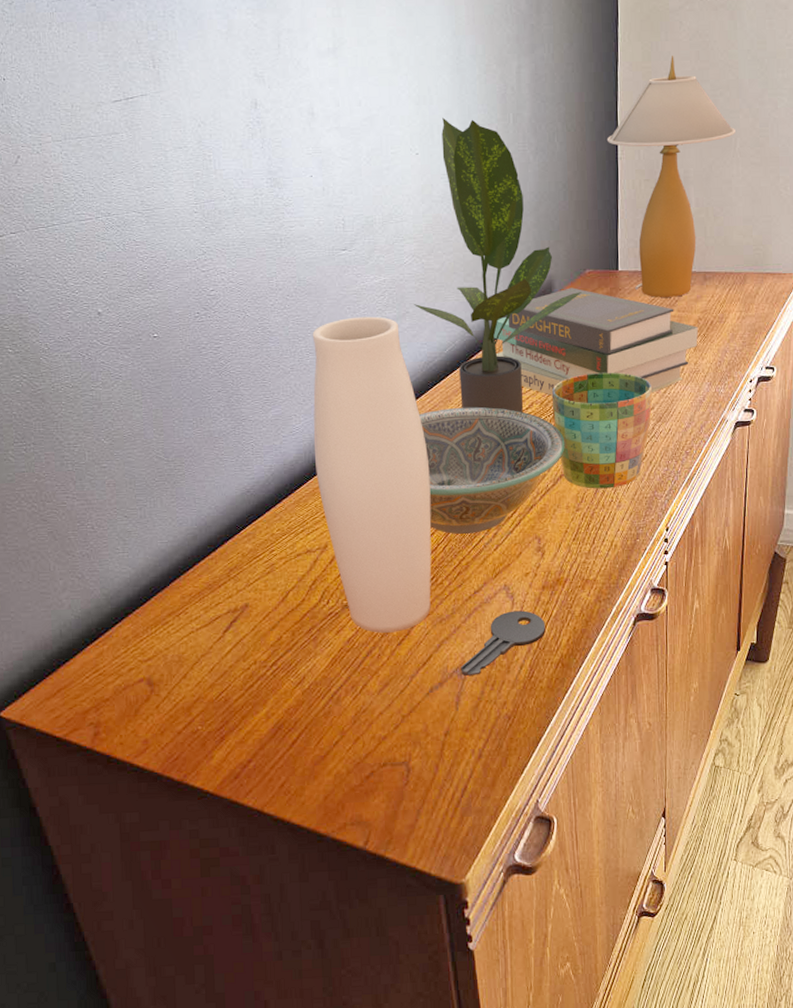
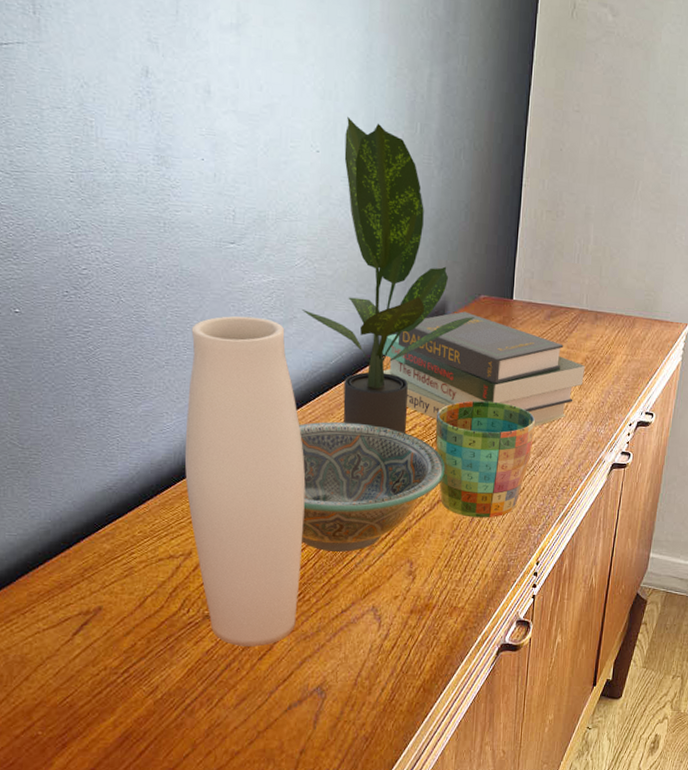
key: present [461,610,546,676] -> none [322,633,410,695]
table lamp: present [606,56,735,297] -> none [513,88,639,333]

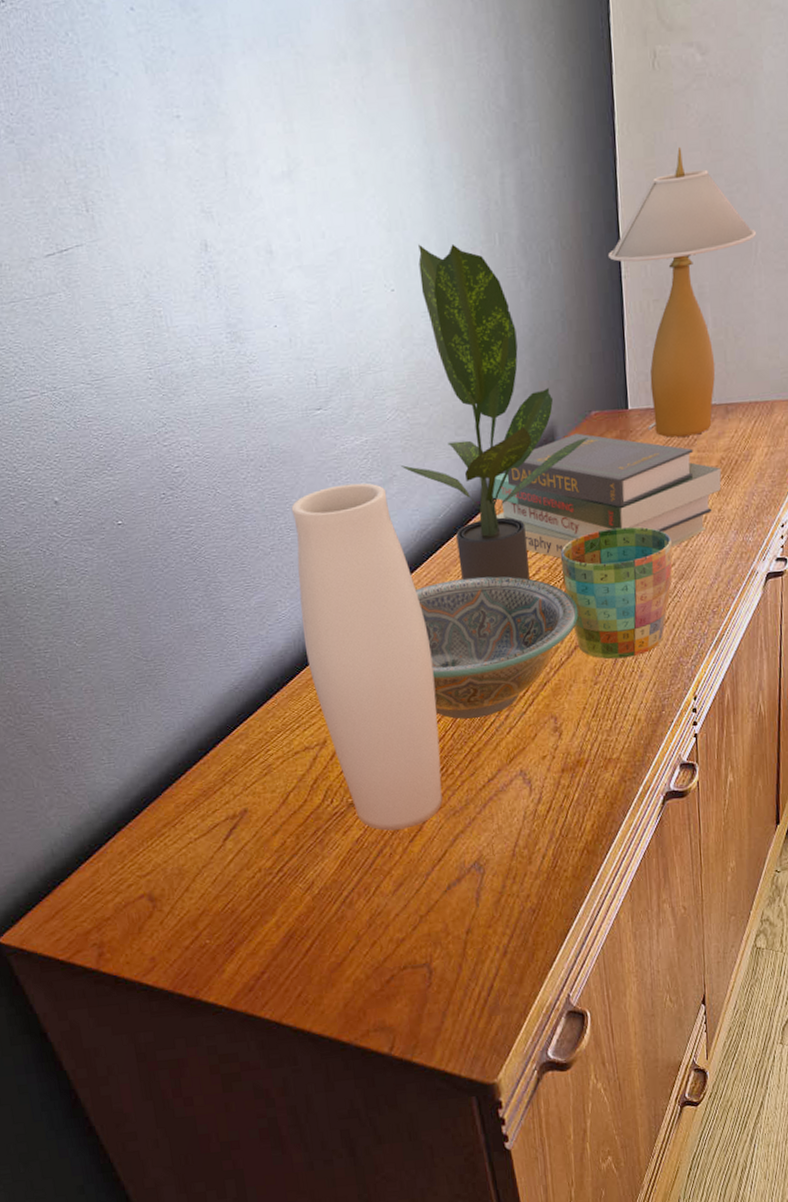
table lamp: none [513,88,639,333] -> present [607,147,756,438]

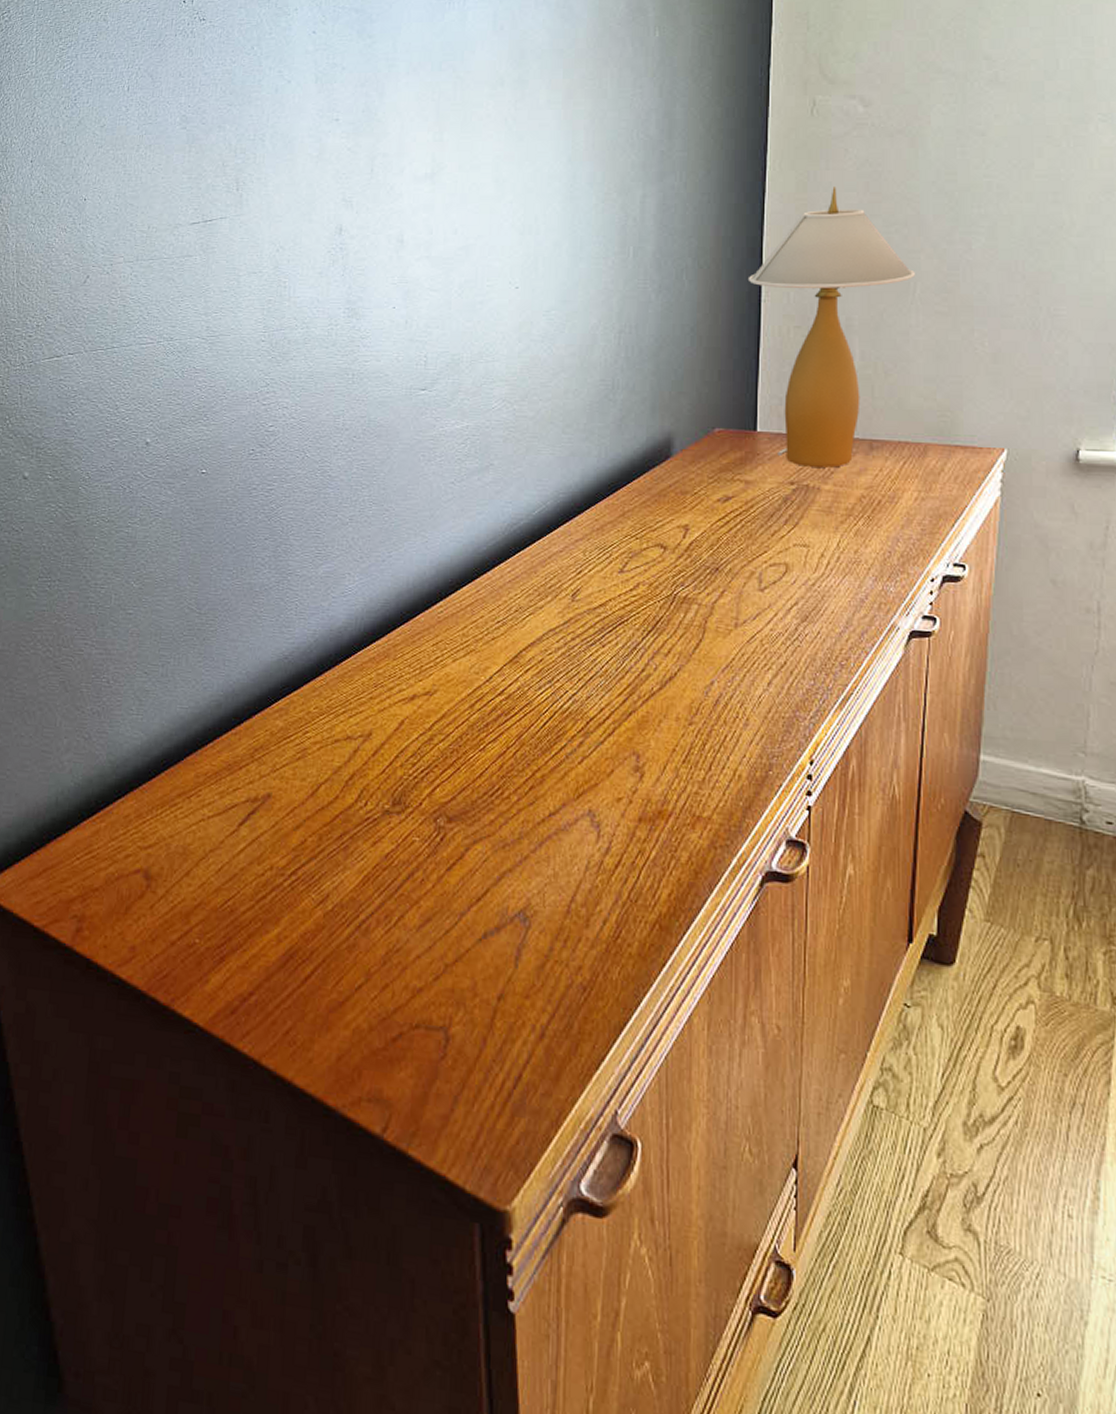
vase: present [291,482,443,831] -> none [366,465,504,854]
potted plant: present [400,243,589,580] -> none [499,249,709,594]
decorative bowl: present [416,576,579,720] -> none [496,581,678,740]
books: present [492,433,722,559] -> none [594,448,860,584]
mug: present [561,526,673,660] -> none [663,552,795,701]

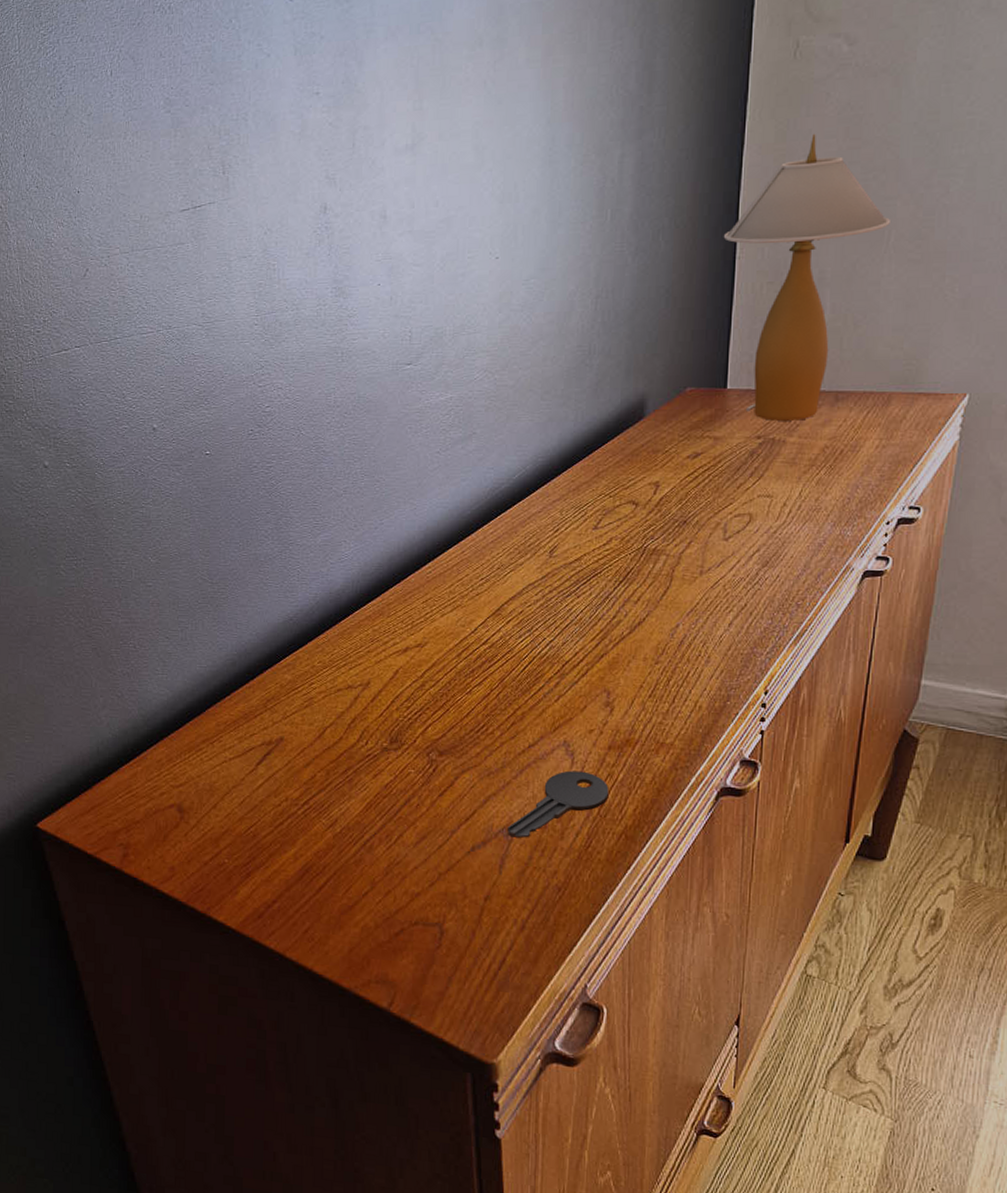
key: none [525,845,640,925] -> present [508,770,609,838]

